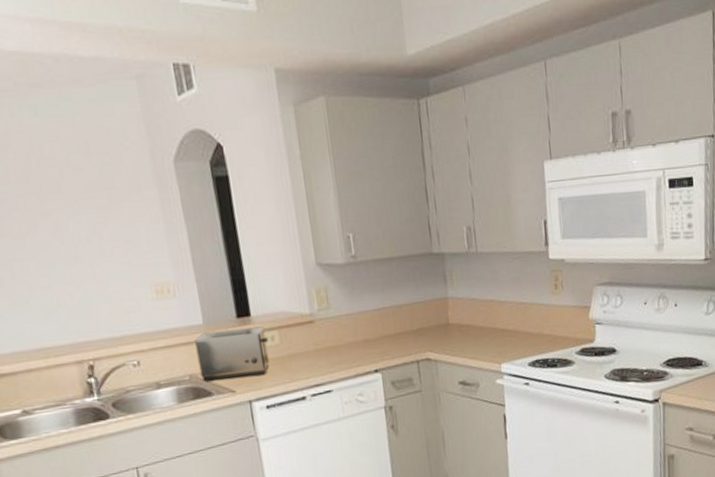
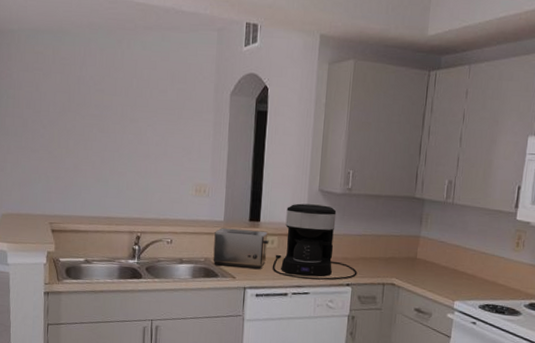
coffee maker: none [279,281,385,377] -> present [273,203,357,280]

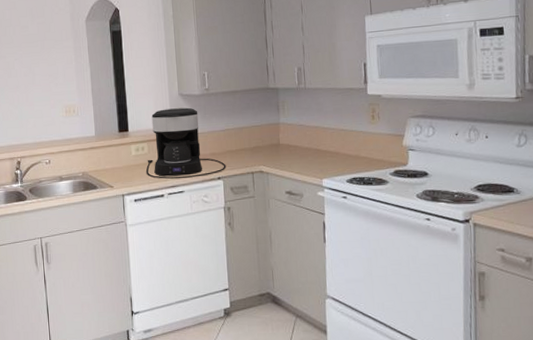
toaster: present [213,228,269,270] -> none [88,139,140,178]

